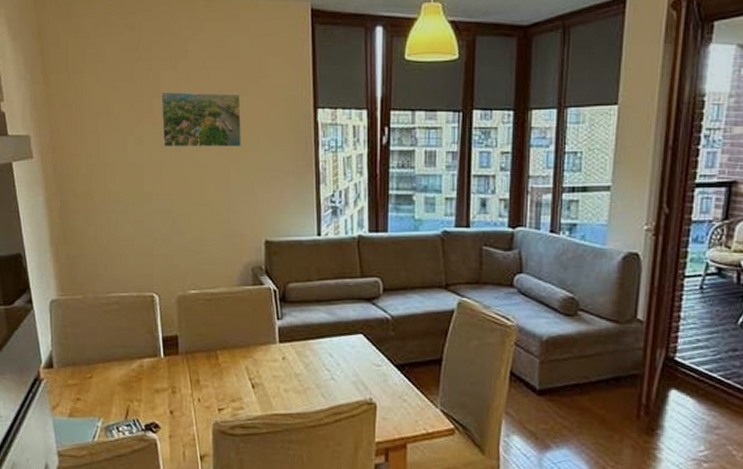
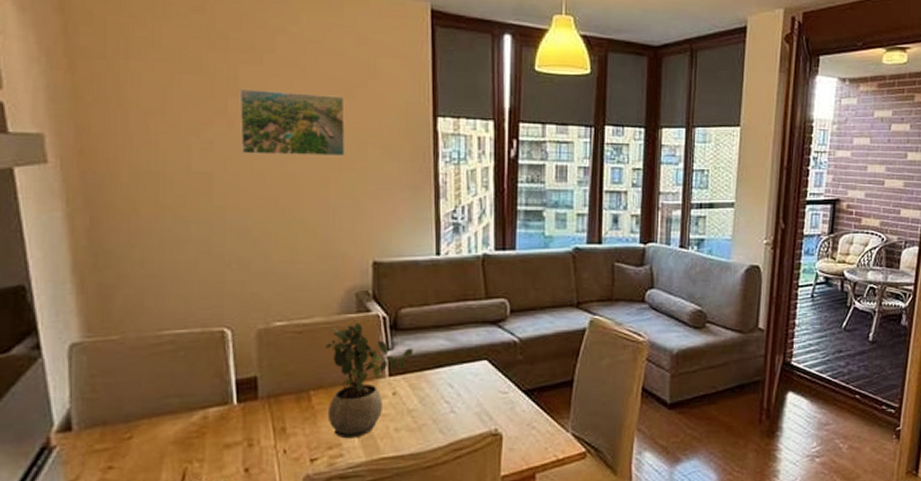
potted plant: none [228,294,299,395] -> present [325,323,413,439]

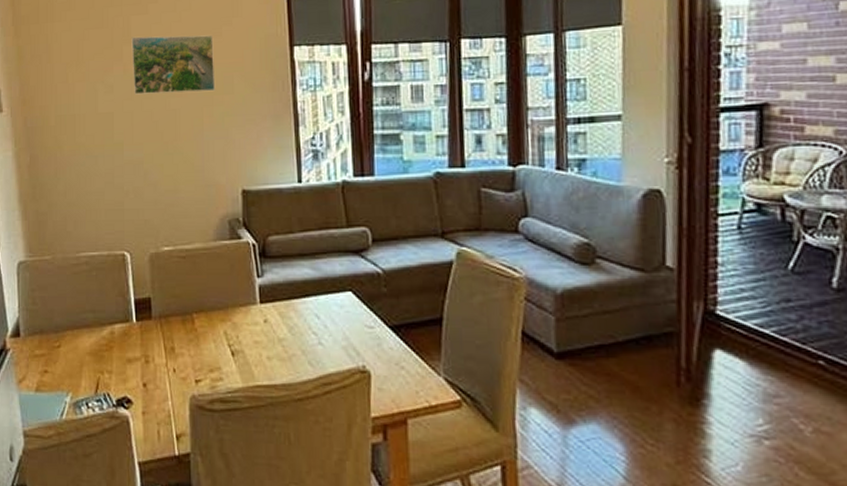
potted plant: present [325,323,413,439] -> none [204,250,281,363]

